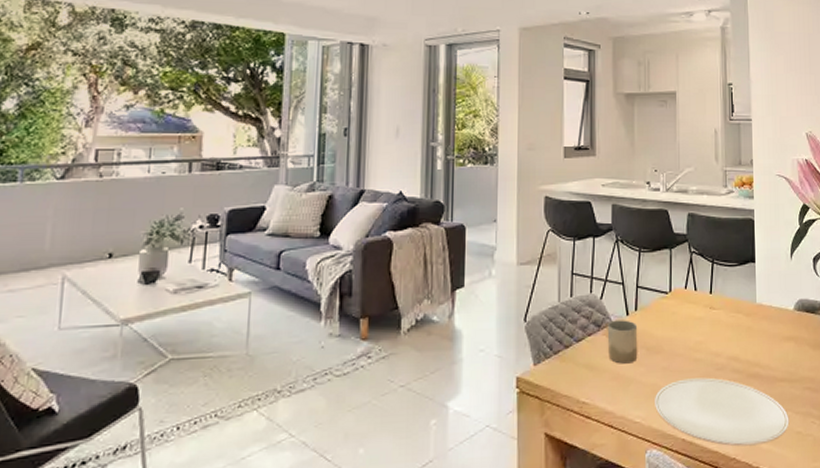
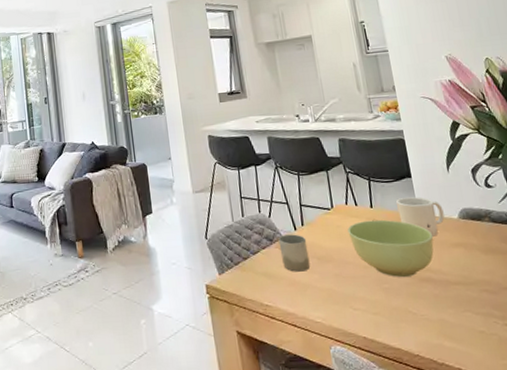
plate: present [655,377,790,447] -> none [331,282,471,344]
bowl: none [683,307,767,372] -> present [347,219,434,277]
mug: none [735,283,781,329] -> present [395,196,445,237]

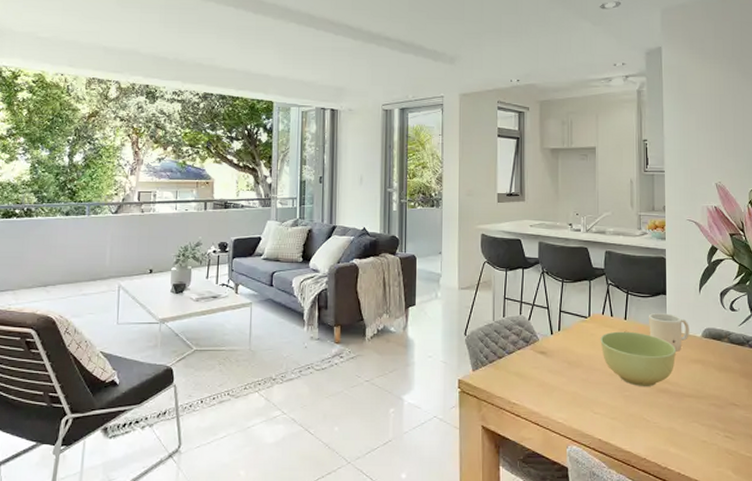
cup: present [278,234,310,272] -> none [534,338,561,374]

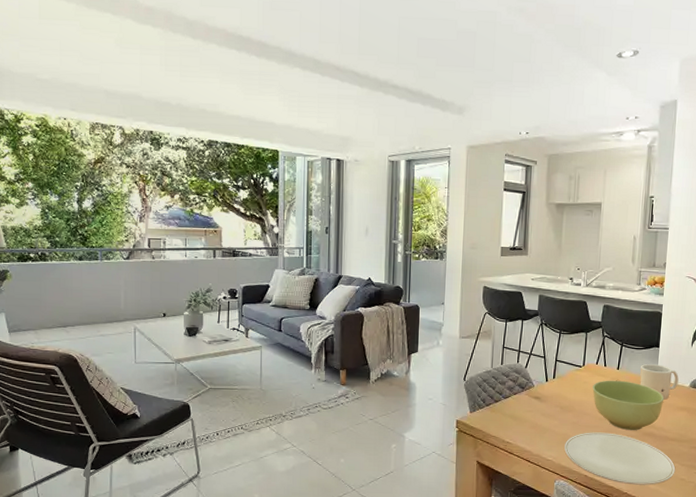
plate: none [575,390,696,449] -> present [564,432,676,485]

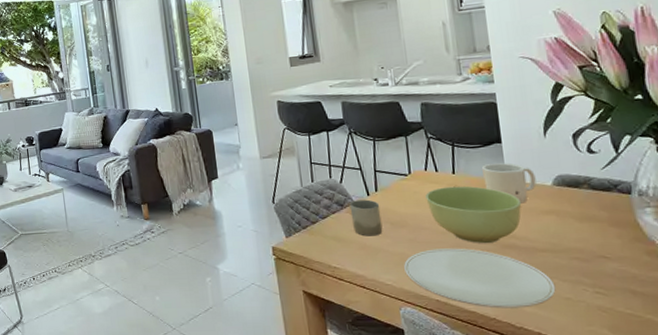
cup: none [528,384,555,417] -> present [349,199,383,236]

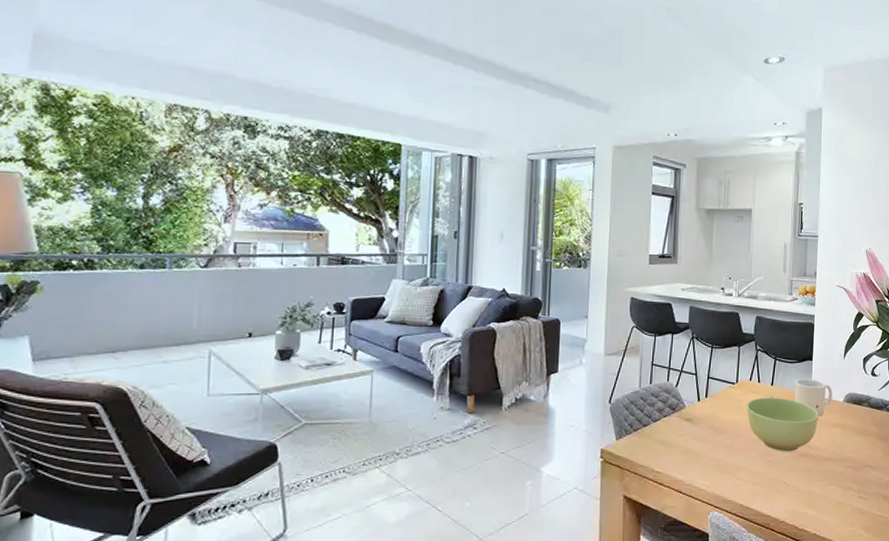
cup: present [349,199,383,236] -> none [680,405,707,441]
plate: present [404,248,556,309] -> none [718,455,833,512]

